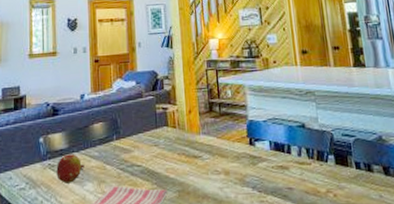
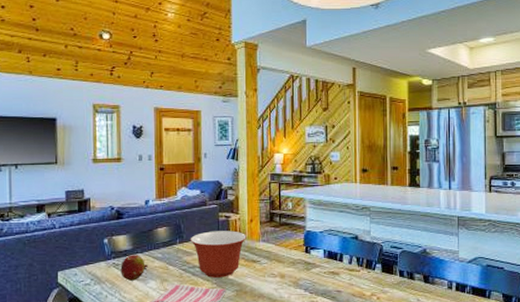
mixing bowl: none [127,123,186,177] -> present [190,231,246,278]

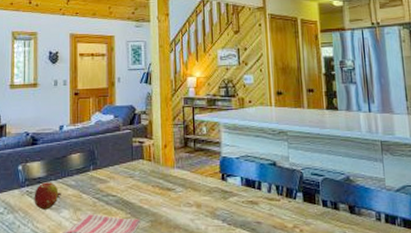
mixing bowl: present [190,231,246,278] -> none [103,157,161,207]

